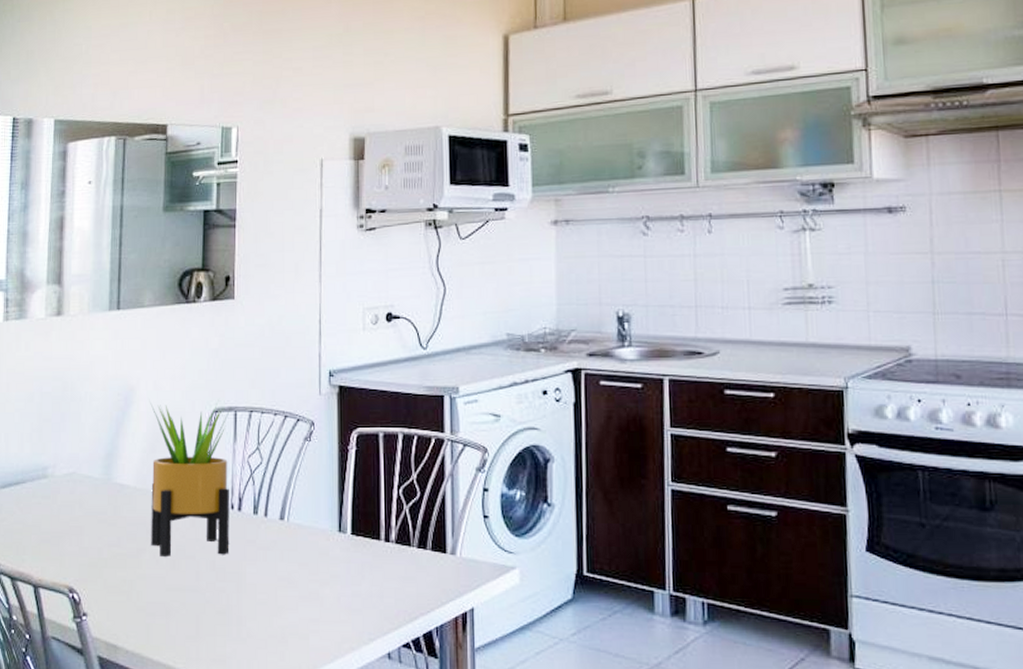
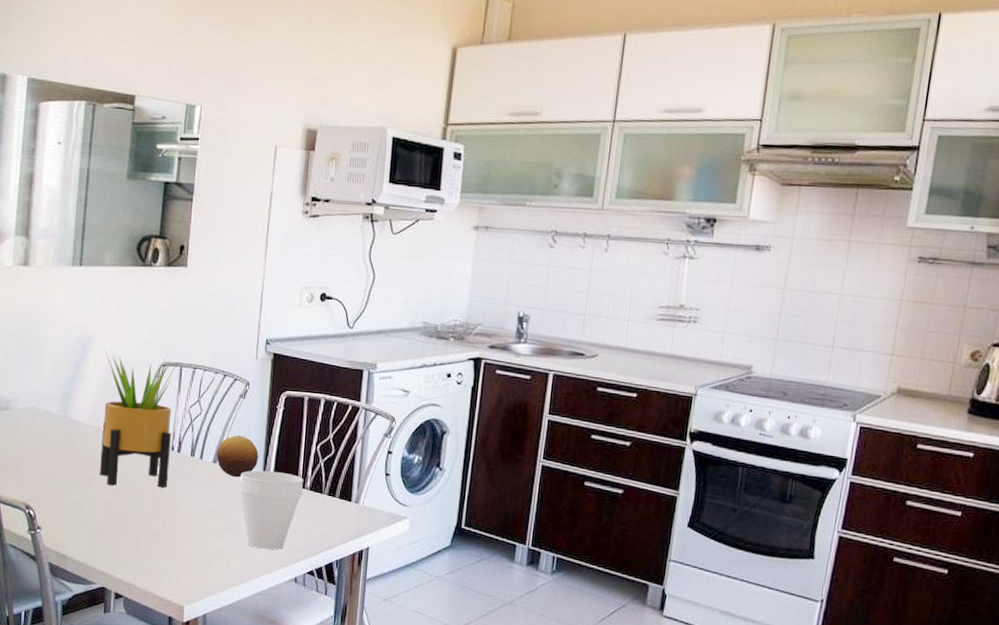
fruit: none [283,485,333,535] -> present [216,435,259,478]
cup: none [312,525,388,621] -> present [239,470,304,550]

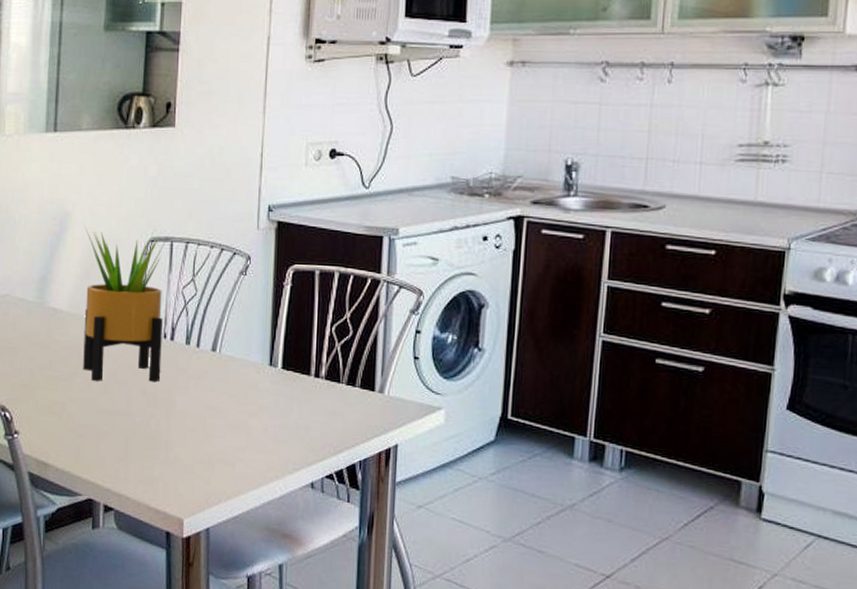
fruit: present [216,435,259,478] -> none [215,318,265,367]
cup: present [239,470,304,550] -> none [242,358,318,451]

